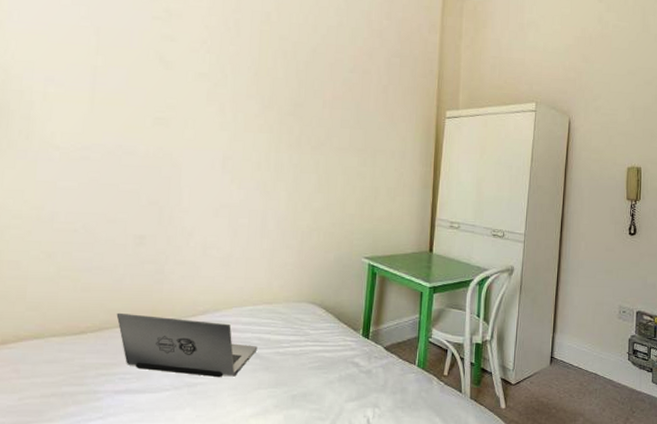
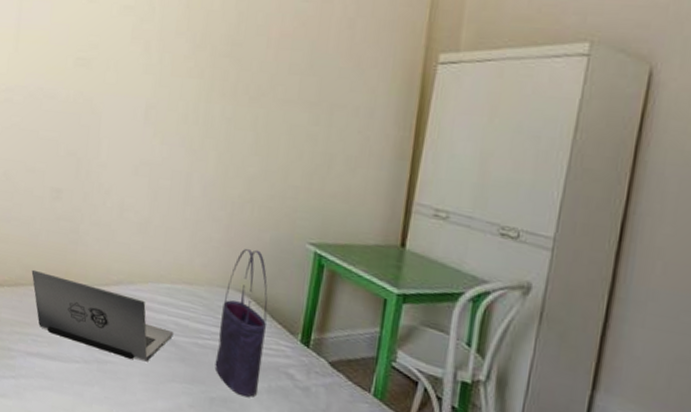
tote bag: none [295,267,335,389] -> present [215,248,268,397]

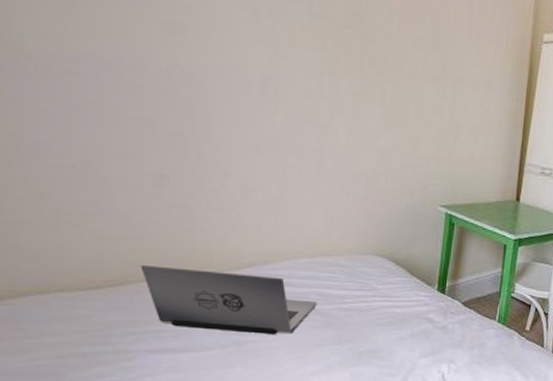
tote bag: present [215,248,268,397] -> none [361,216,407,345]

